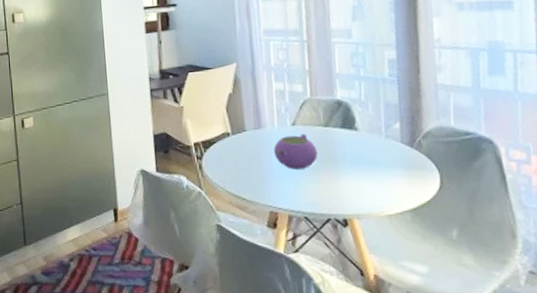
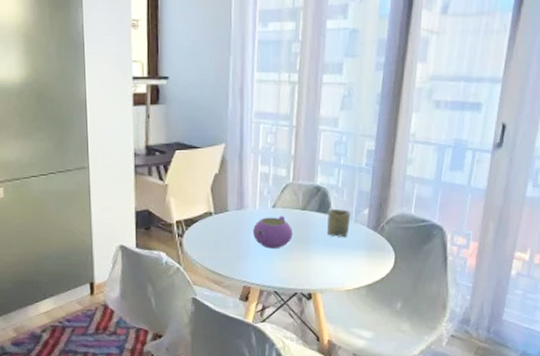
cup: none [353,123,381,155] -> present [327,208,351,237]

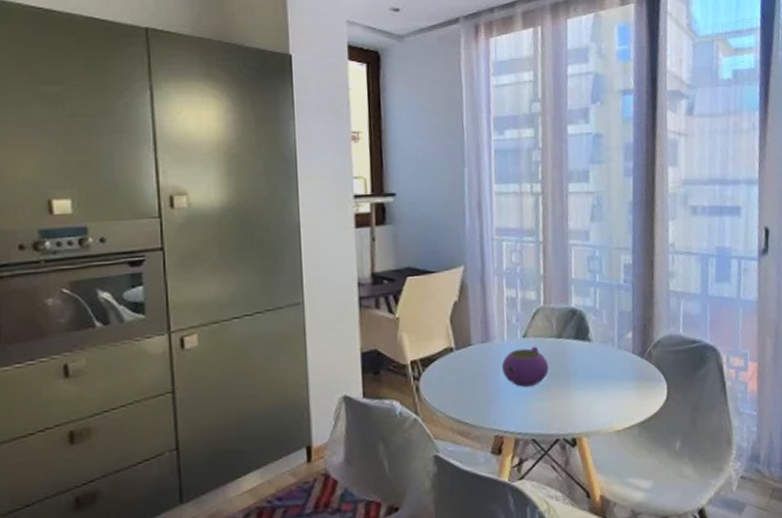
cup: present [327,208,351,237] -> none [586,333,613,367]

